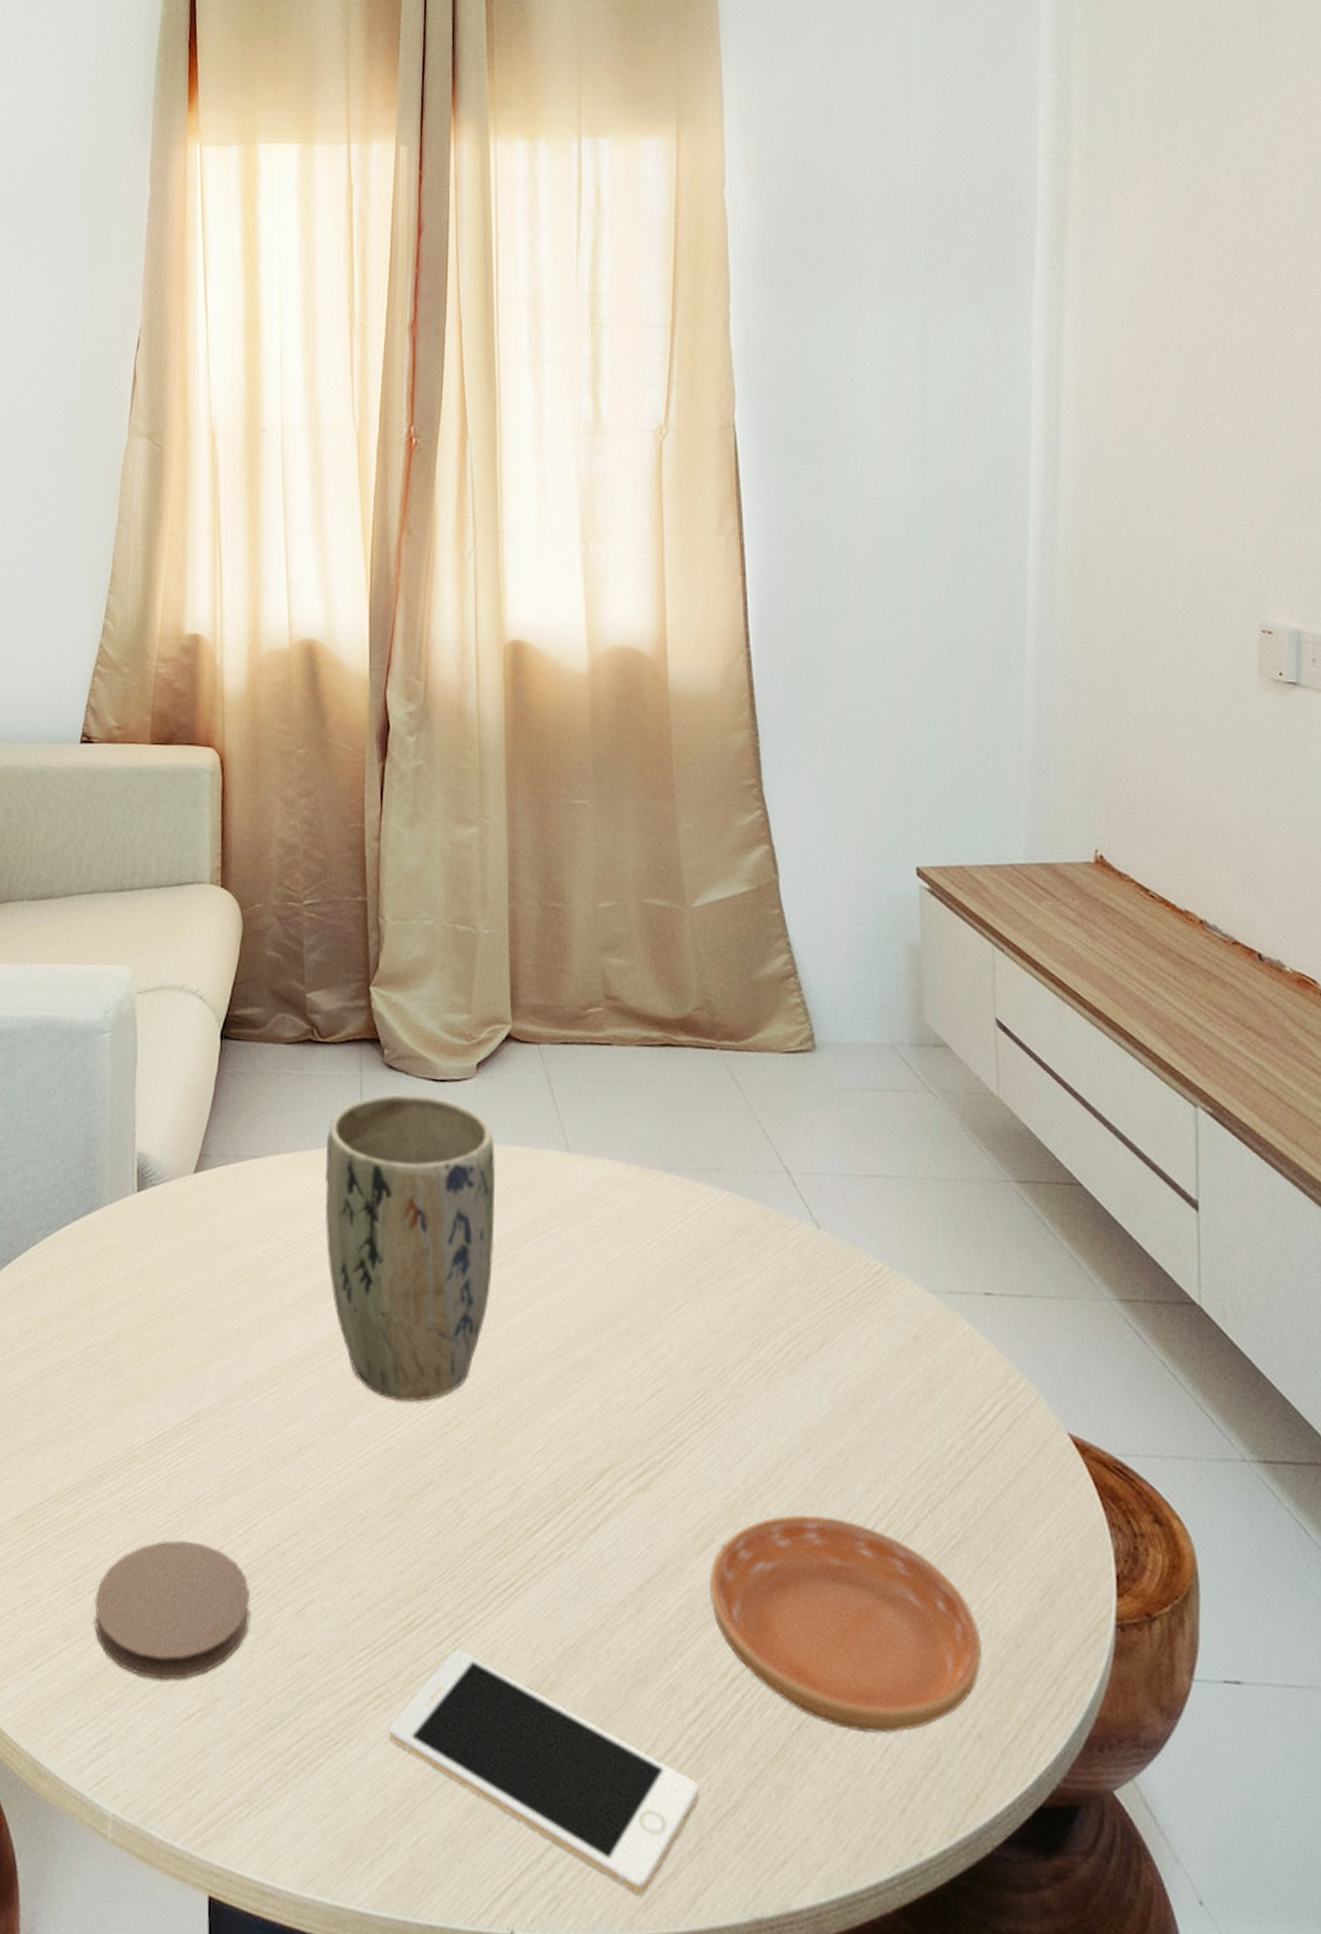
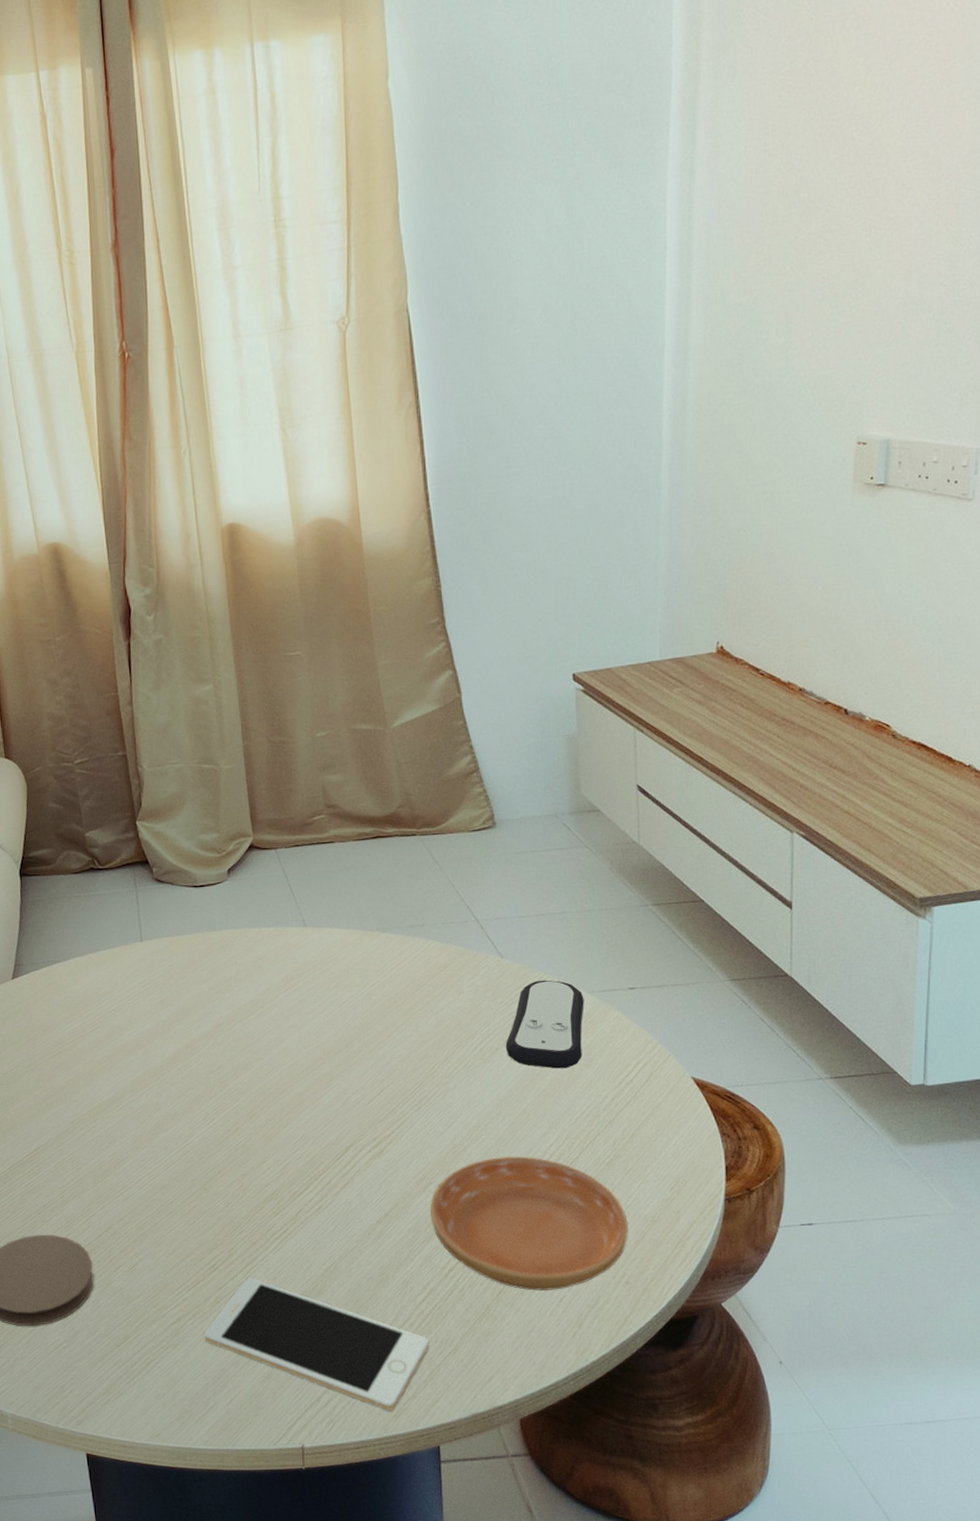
plant pot: present [325,1094,495,1402] -> none [114,899,253,1120]
remote control: none [819,1265,925,1397] -> present [505,980,584,1069]

